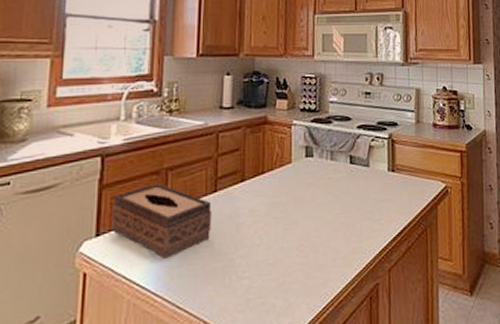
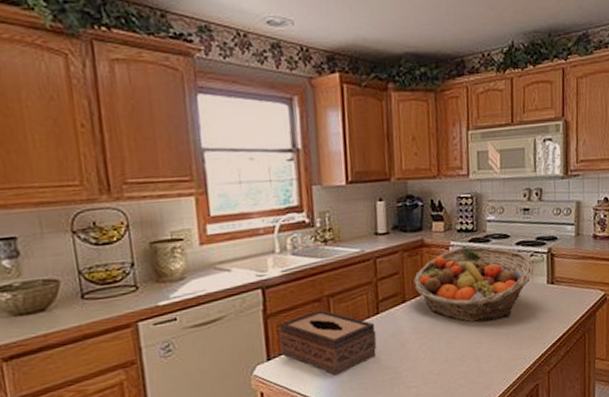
fruit basket: none [255,127,375,209] -> present [414,246,534,323]

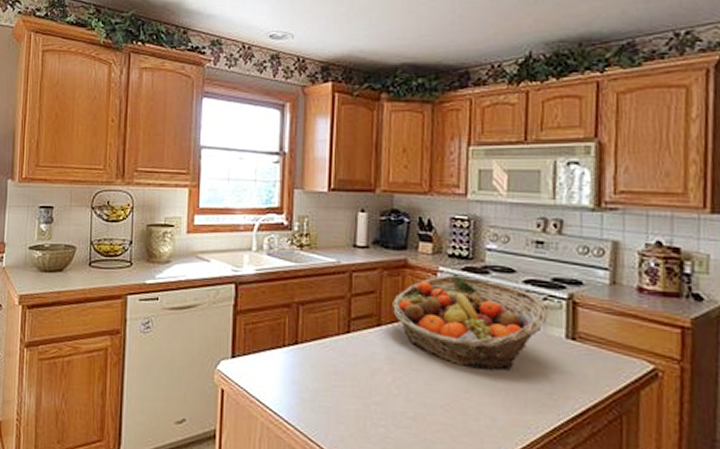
tissue box: present [279,309,377,377] -> none [246,315,344,392]

